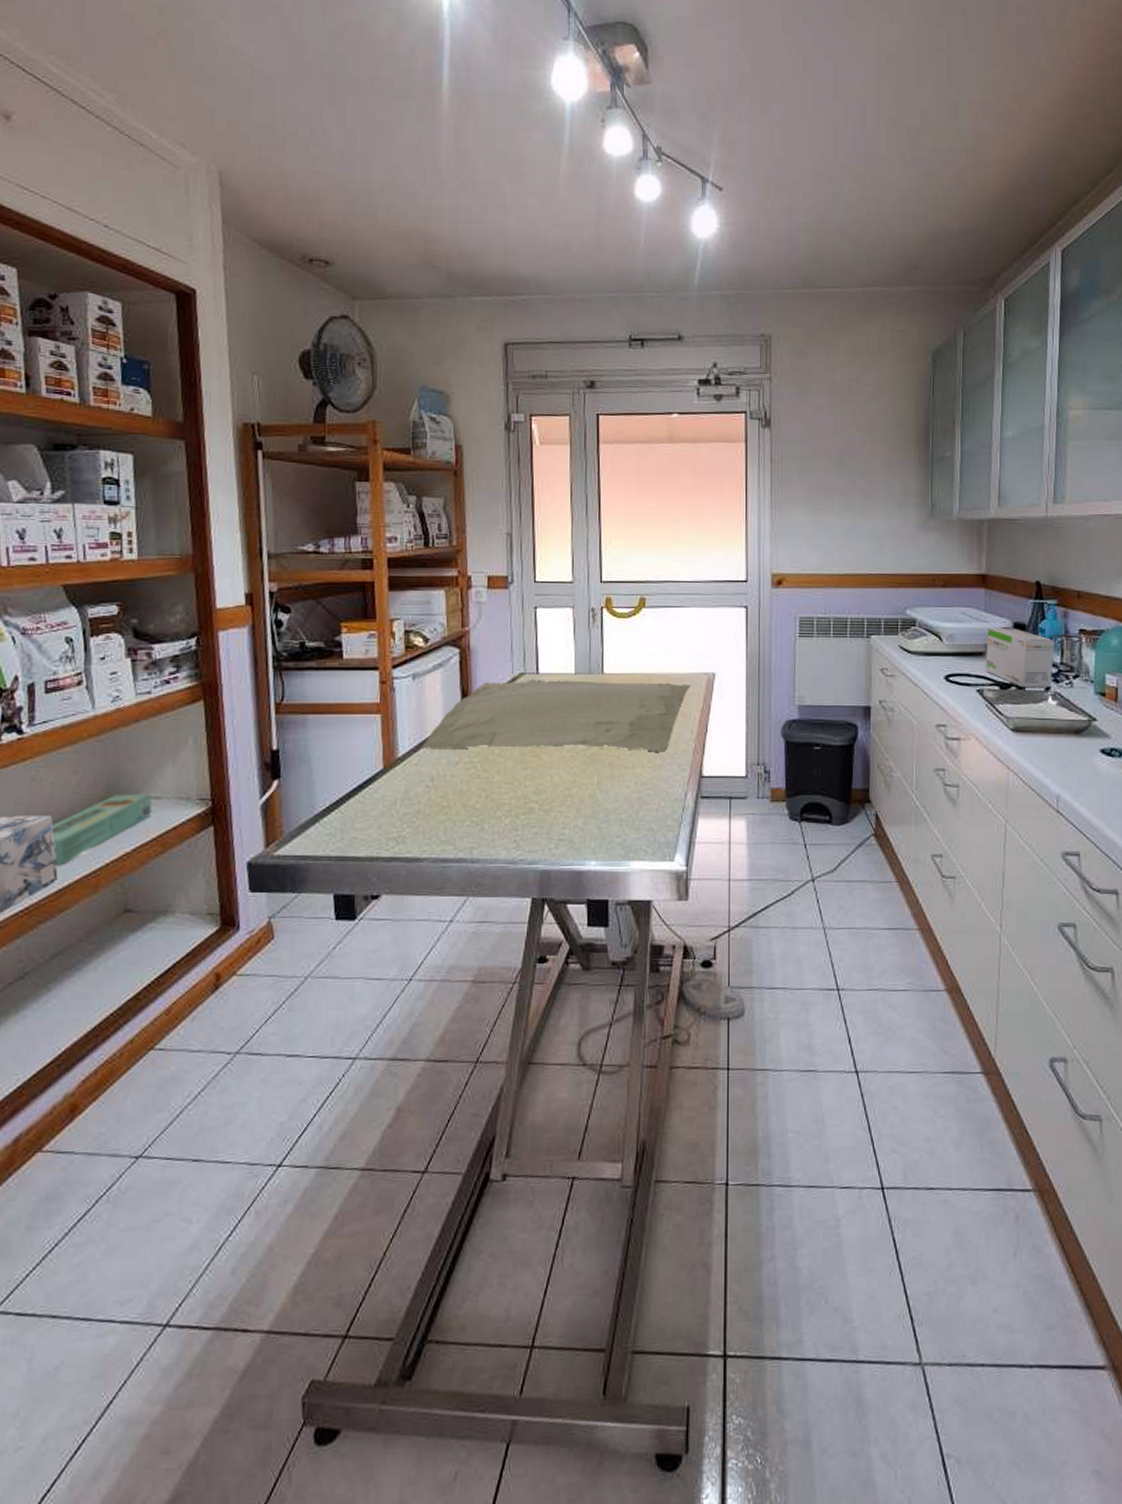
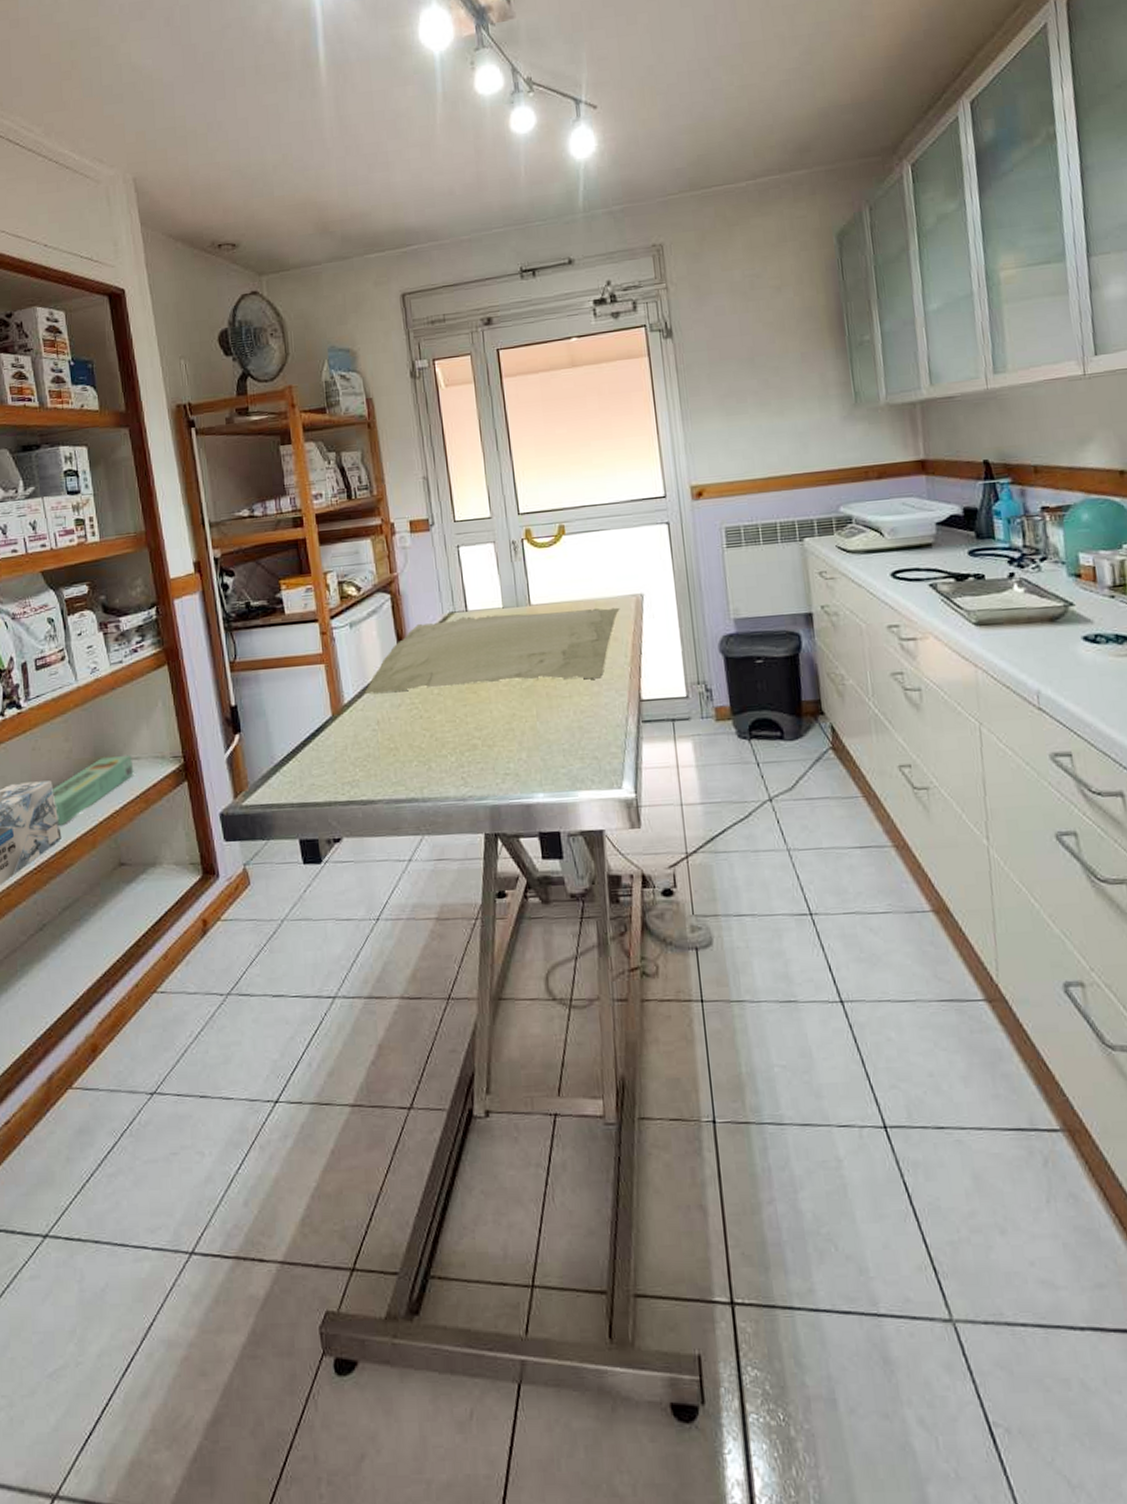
medicine box: present [985,627,1055,687] -> none [933,513,1015,577]

